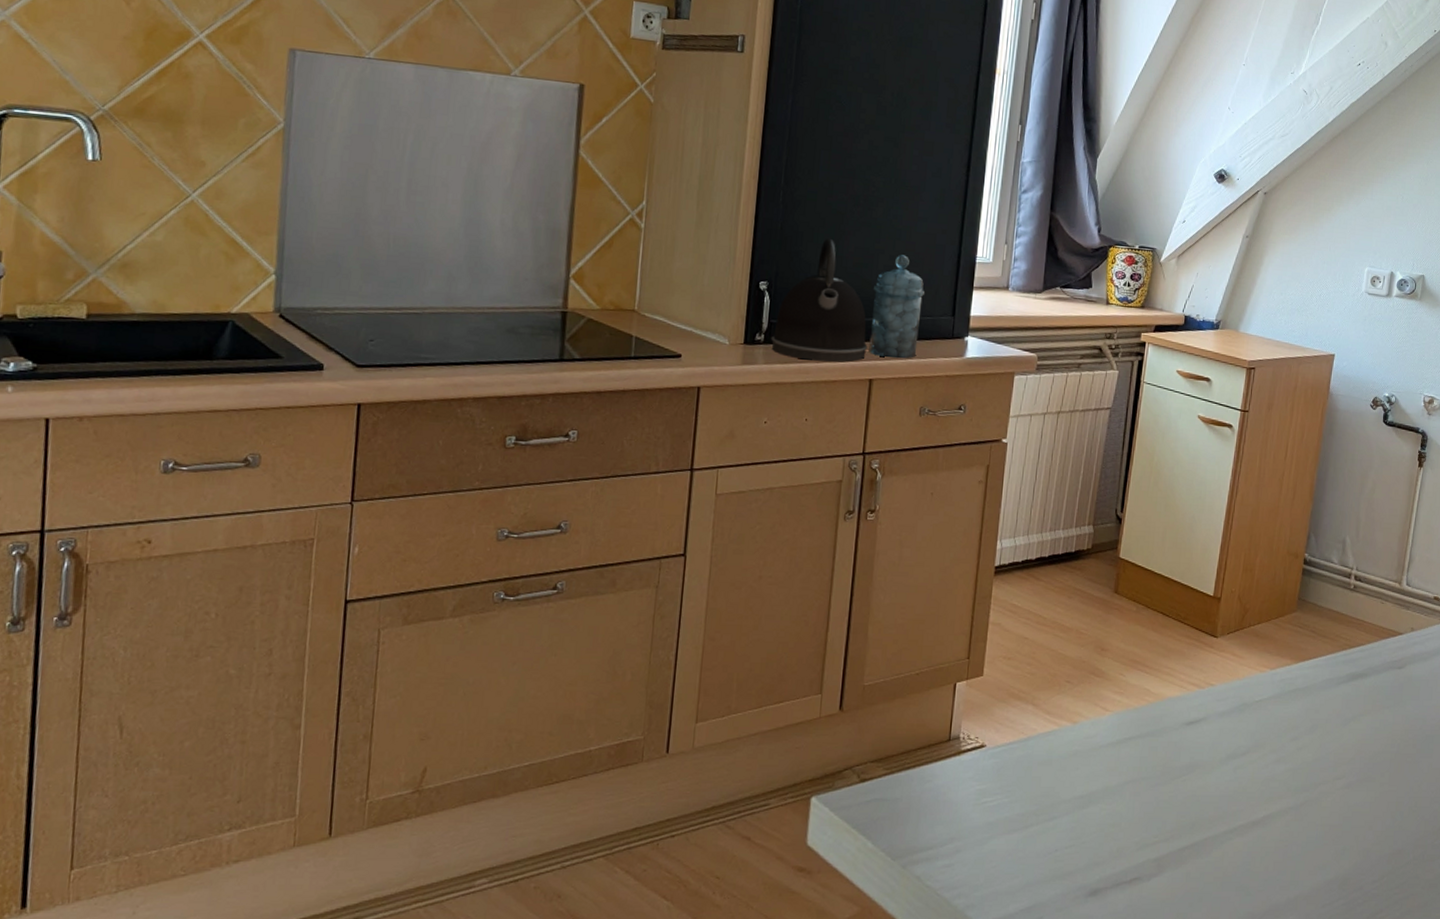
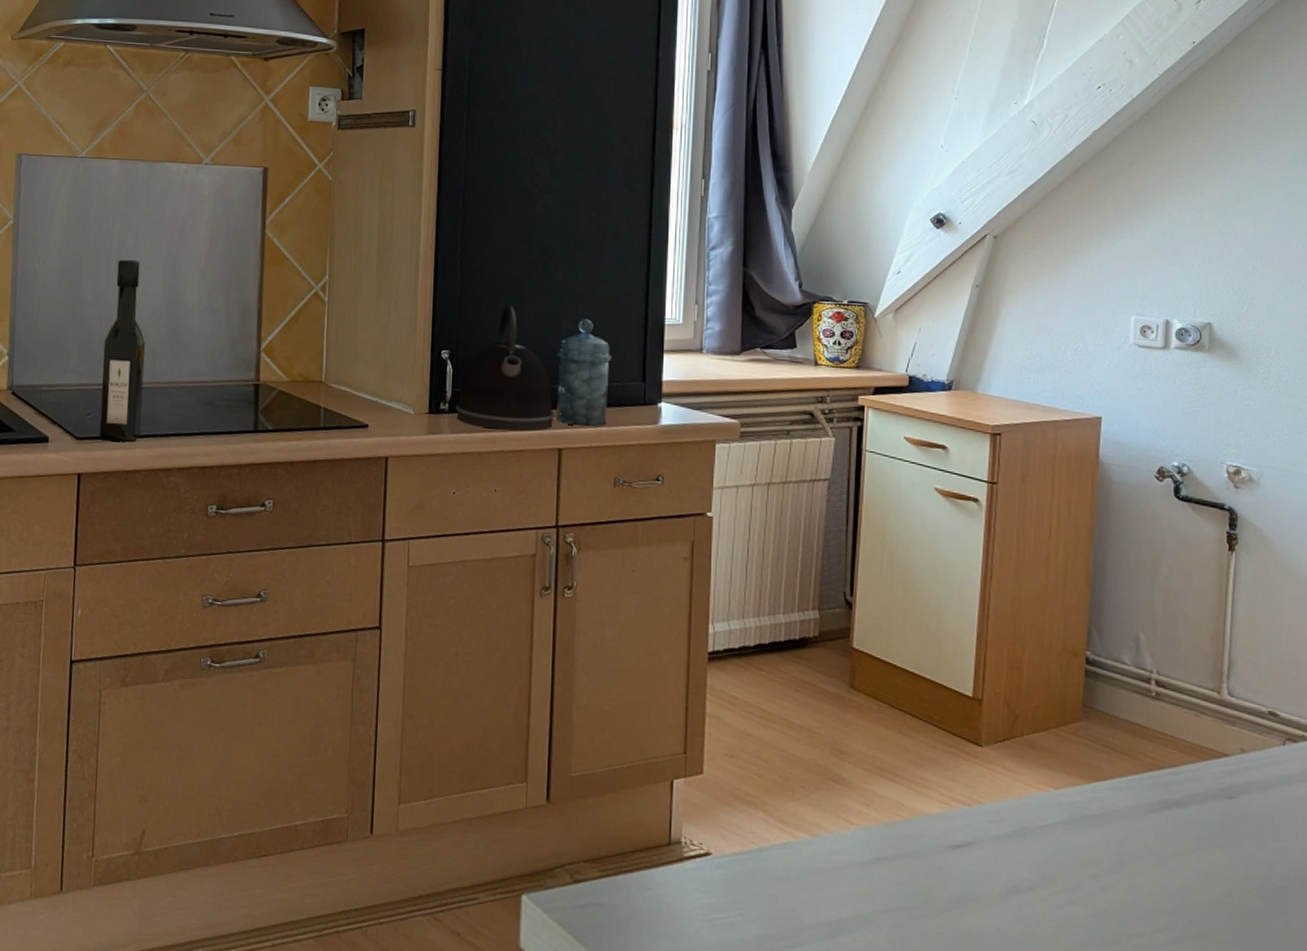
bottle: none [384,173,441,371] -> present [99,259,146,443]

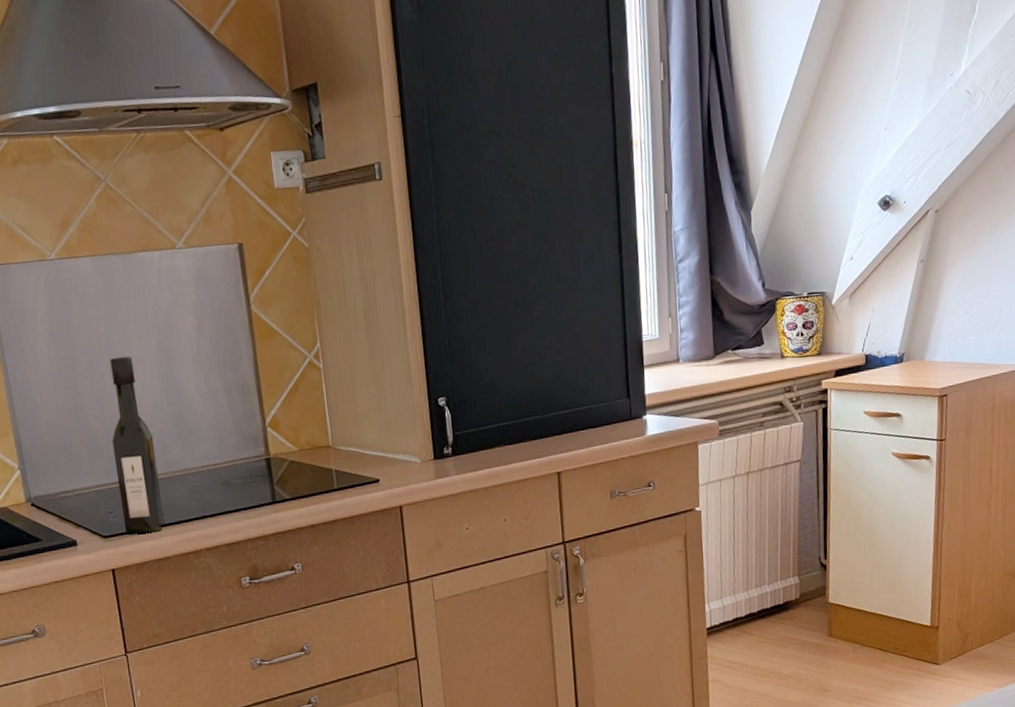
kettle: present [455,304,555,432] -> none [458,344,551,465]
canister: present [556,319,612,427] -> none [545,347,599,449]

